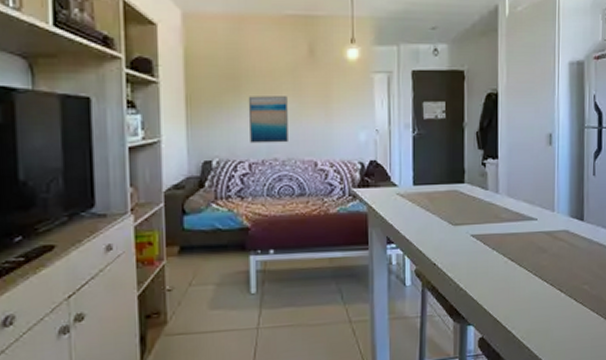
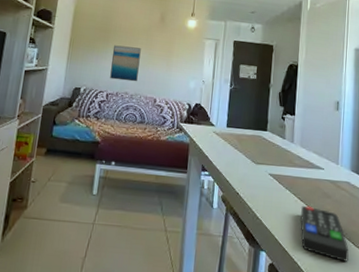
remote control: none [512,265,570,322] -> present [300,205,349,262]

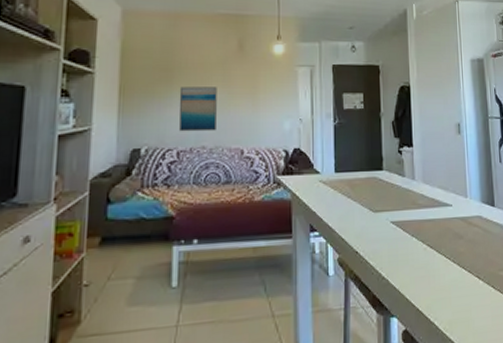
remote control: present [300,205,349,262] -> none [432,252,490,311]

